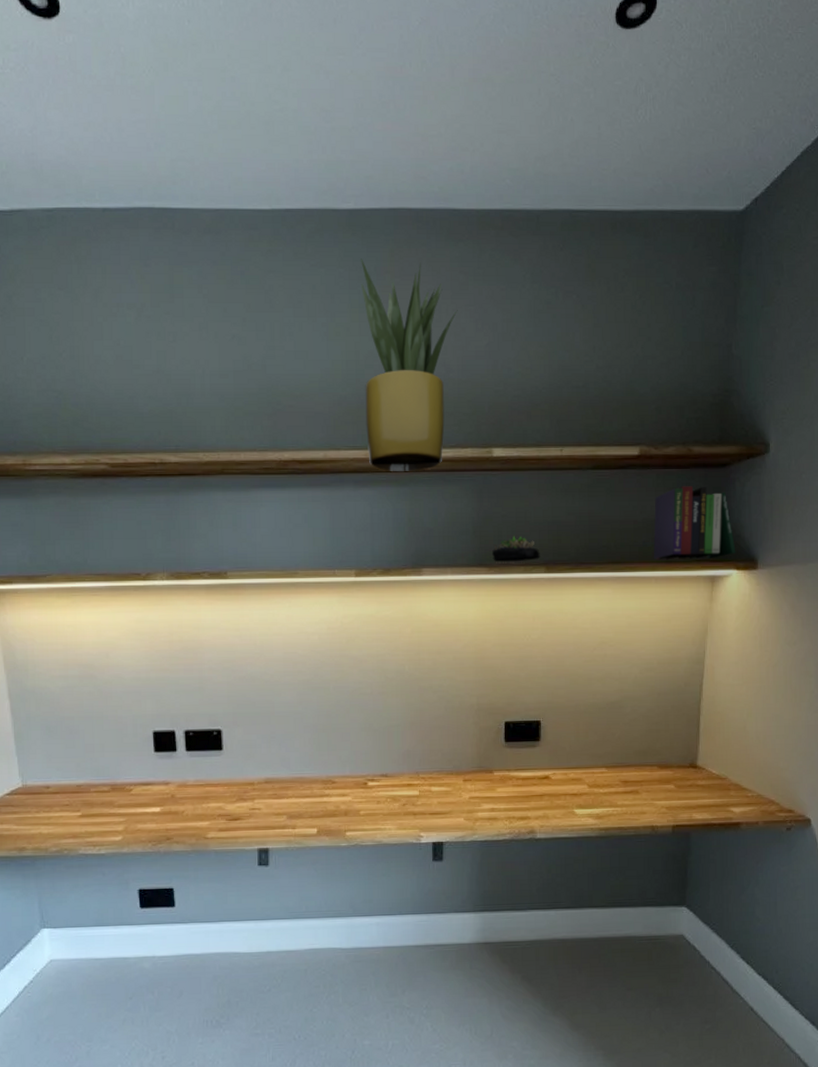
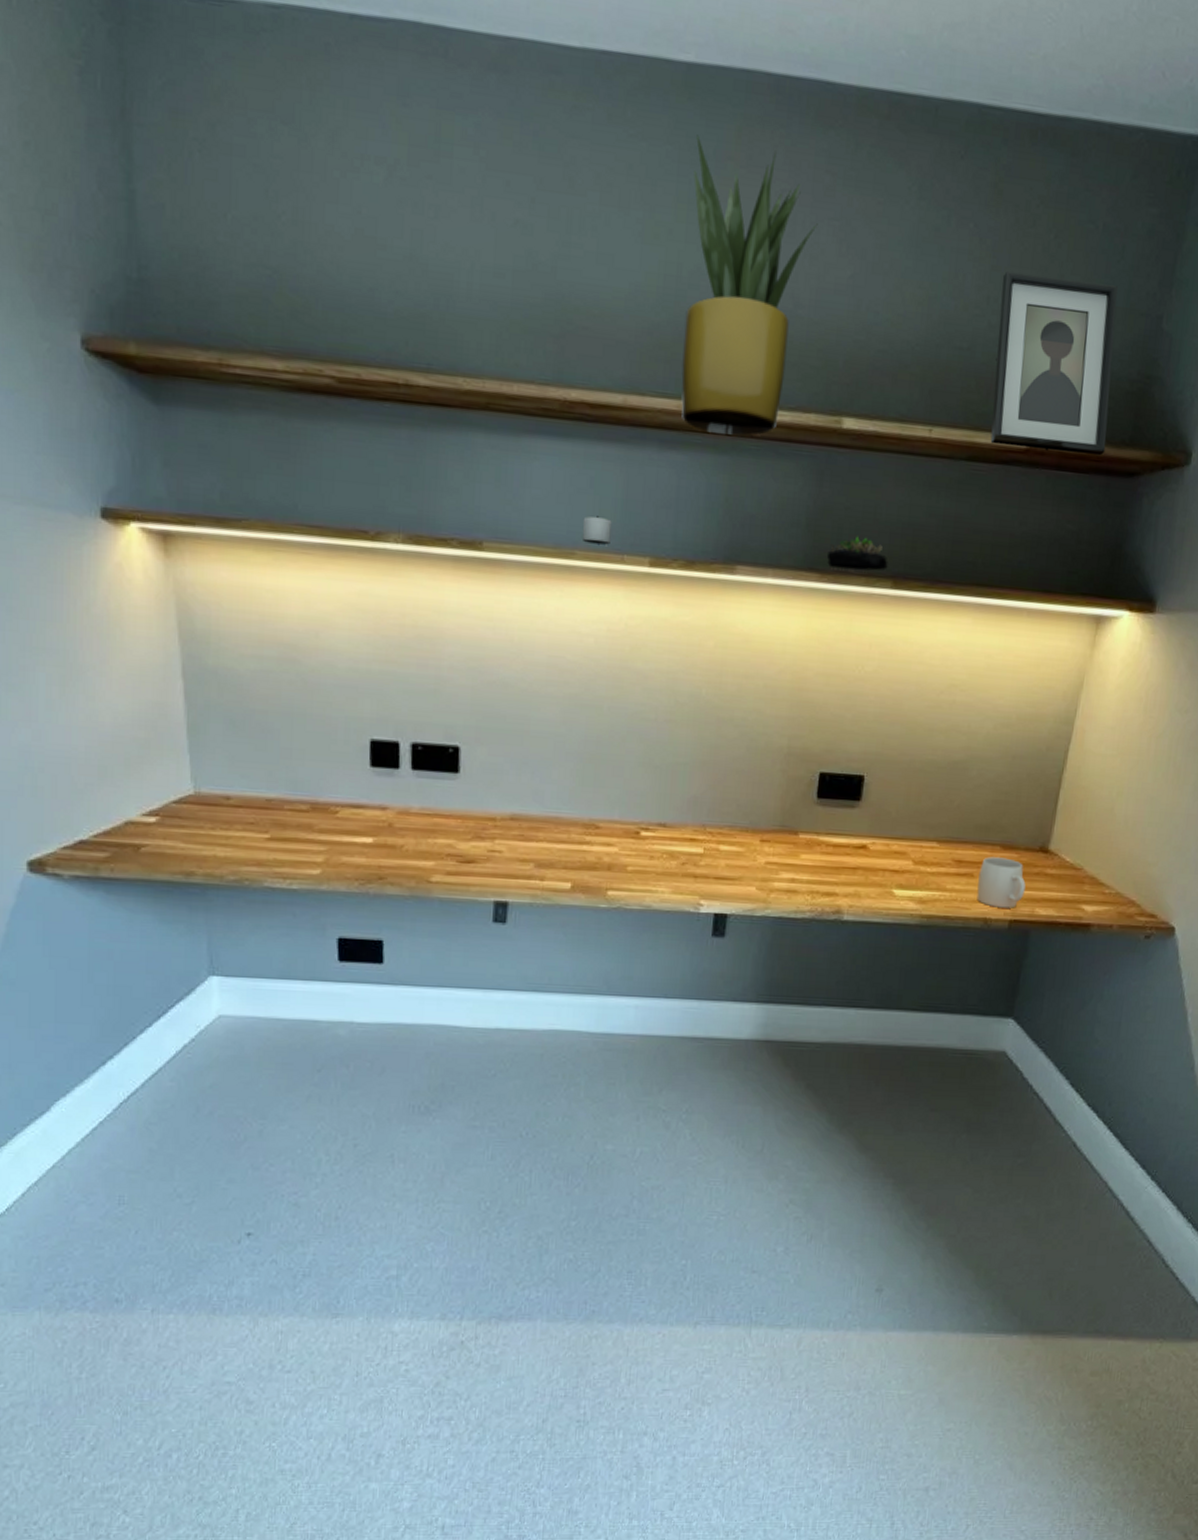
candle: none [301,543,324,564] -> present [582,516,612,545]
picture frame: none [604,327,701,456] -> present [990,271,1118,456]
mug: none [643,775,682,816] -> present [976,857,1026,908]
books: present [653,486,736,560] -> none [1028,495,1132,594]

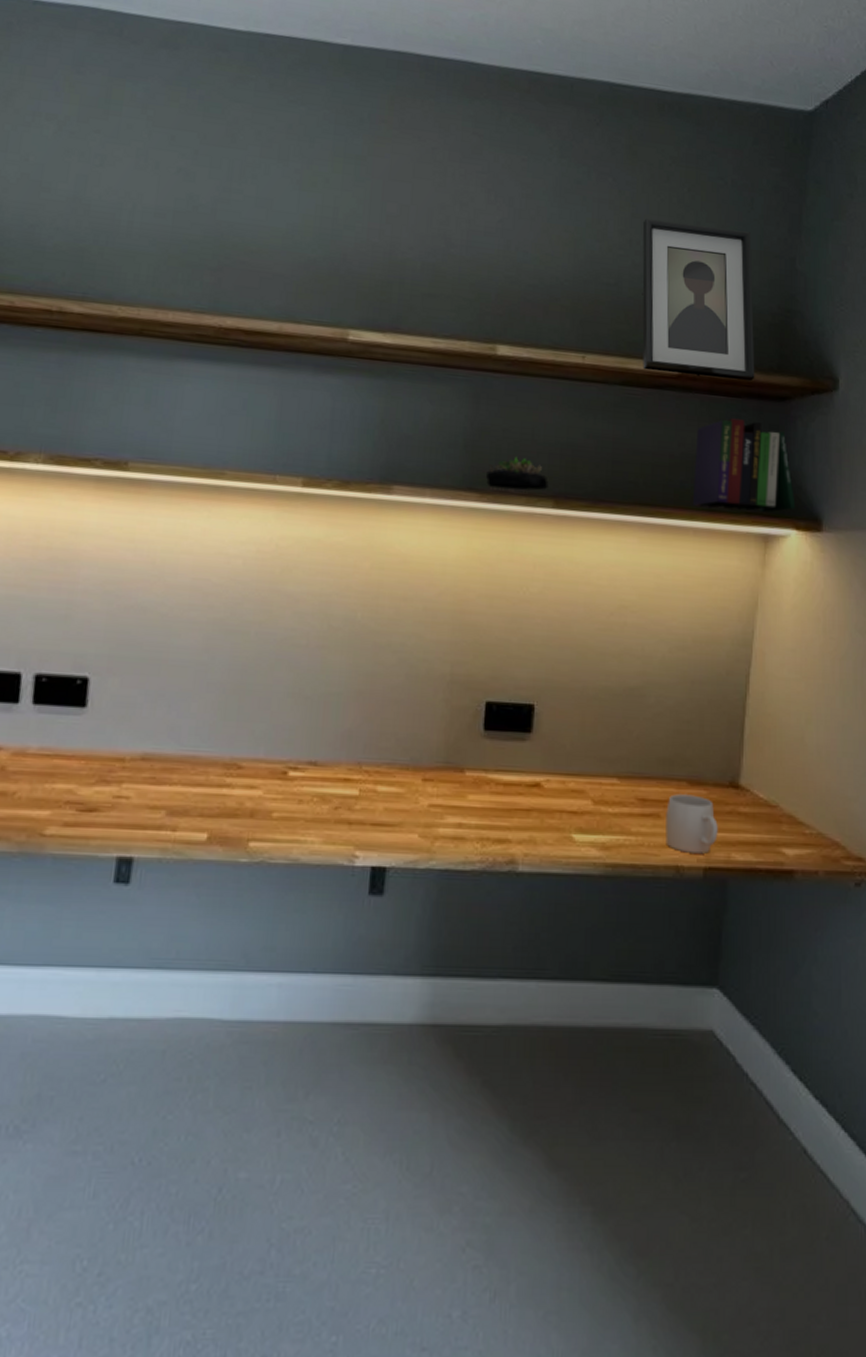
candle: present [582,516,612,545] -> none [232,437,264,465]
planter: present [681,134,818,436] -> none [336,102,467,362]
books: none [1028,495,1132,594] -> present [692,418,796,513]

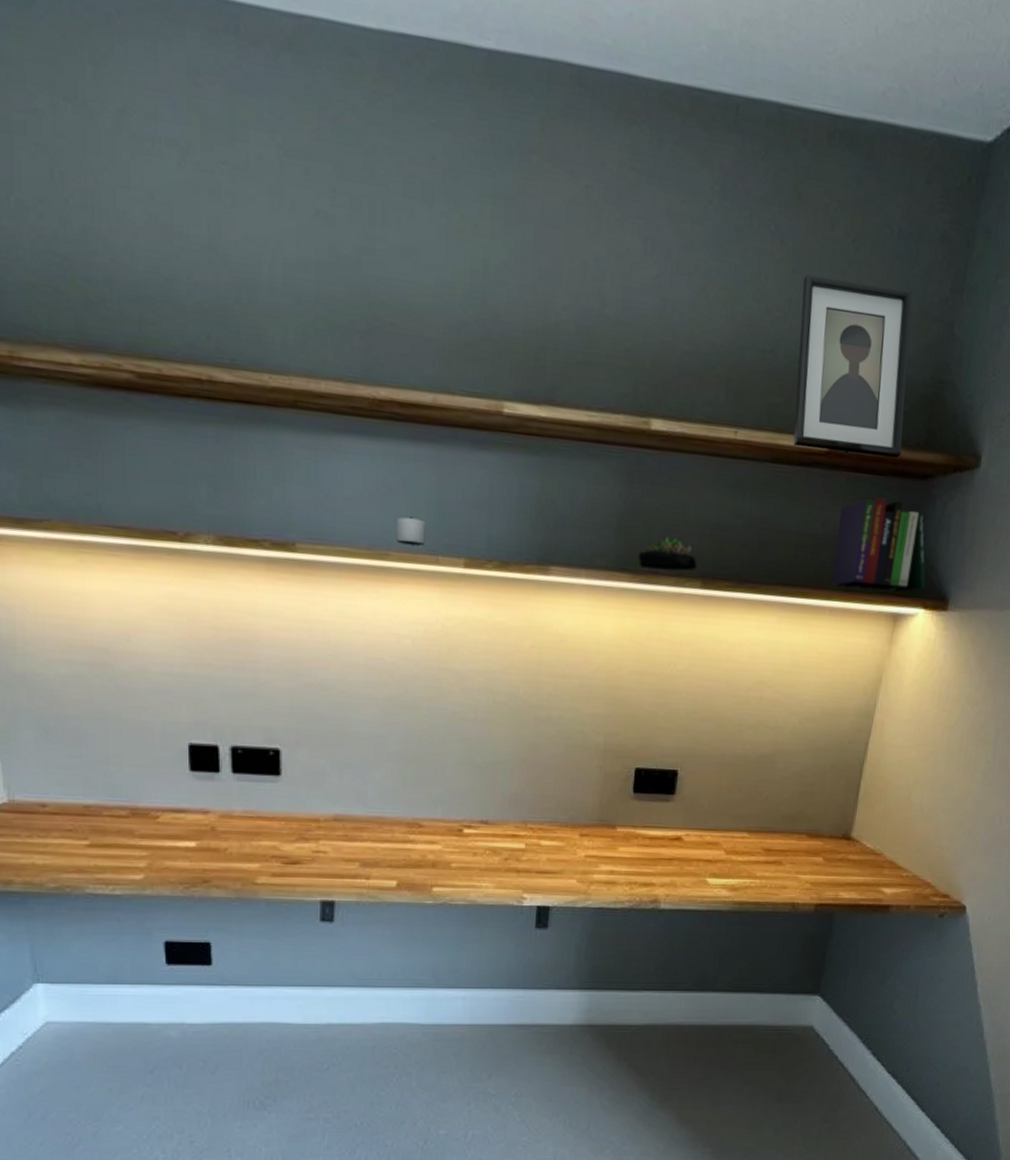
candle: none [232,437,264,465] -> present [396,517,425,546]
mug: present [665,794,718,854] -> none [785,845,830,893]

